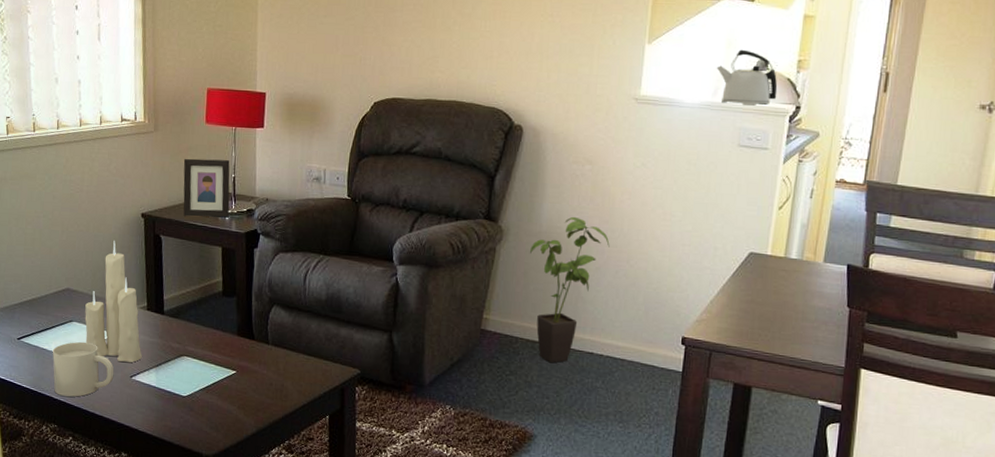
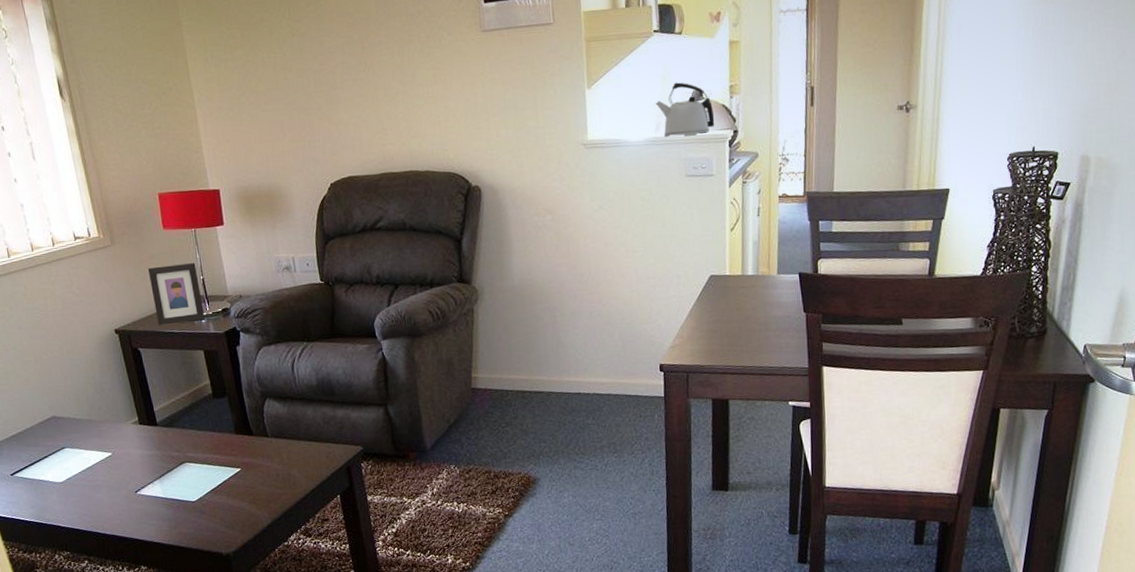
mug: present [52,341,114,397] -> none [49,466,119,523]
candle: present [84,240,142,363] -> none [74,360,143,479]
house plant: present [529,216,610,363] -> none [506,266,581,409]

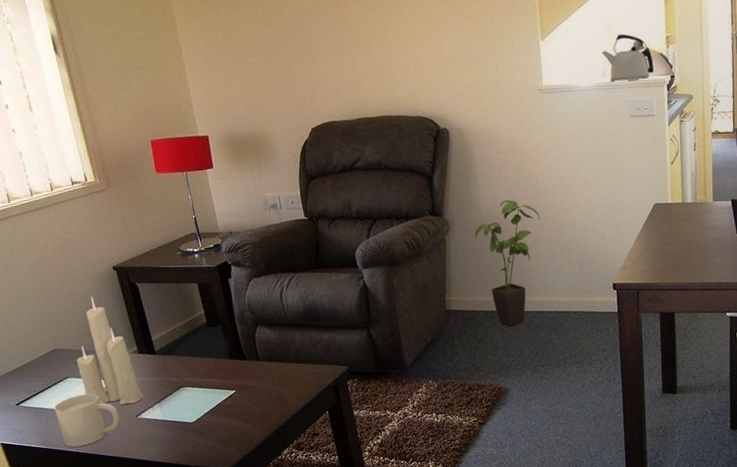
mug: none [49,466,119,523] -> present [53,393,121,448]
candle: none [74,360,143,479] -> present [77,296,143,405]
picture frame: present [147,263,205,326] -> none [142,203,198,262]
house plant: none [506,266,581,409] -> present [474,199,541,327]

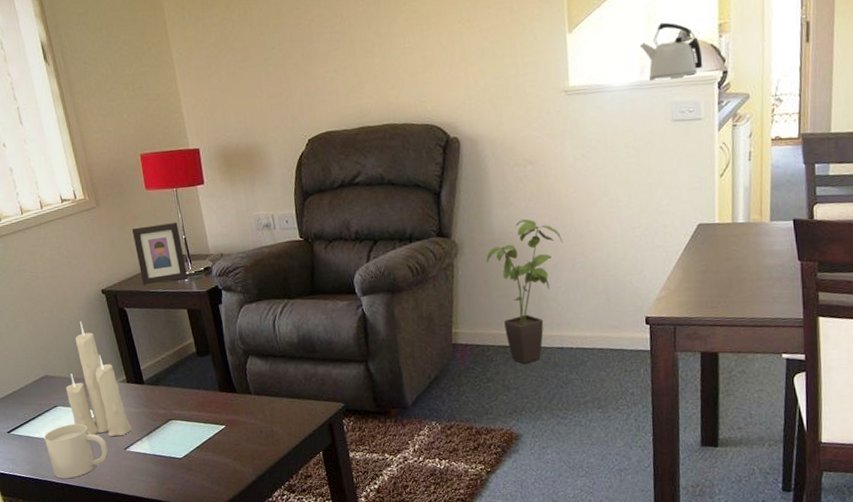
picture frame: none [142,203,198,262] -> present [131,222,188,285]

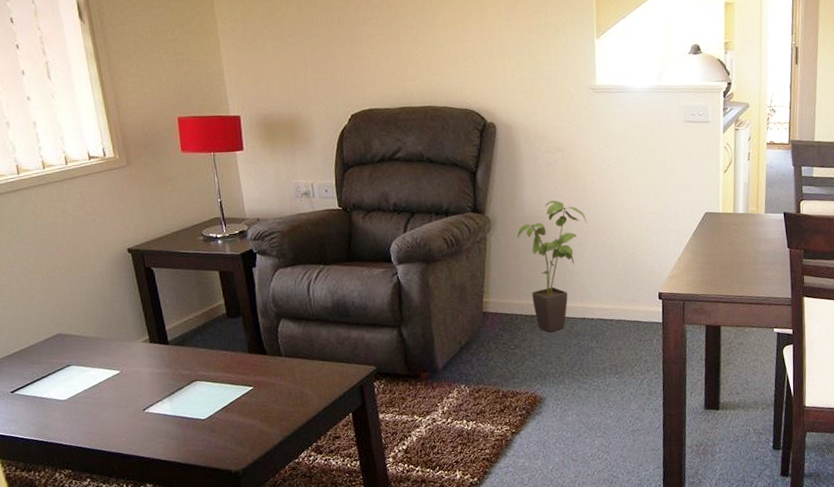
mug: present [43,423,109,479] -> none [52,383,126,441]
candle: present [66,320,132,436] -> none [81,279,152,397]
picture frame: present [131,222,188,285] -> none [164,186,221,246]
kettle: present [639,22,703,80] -> none [658,37,711,87]

